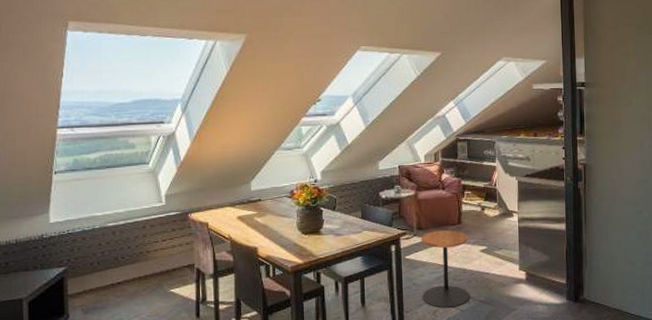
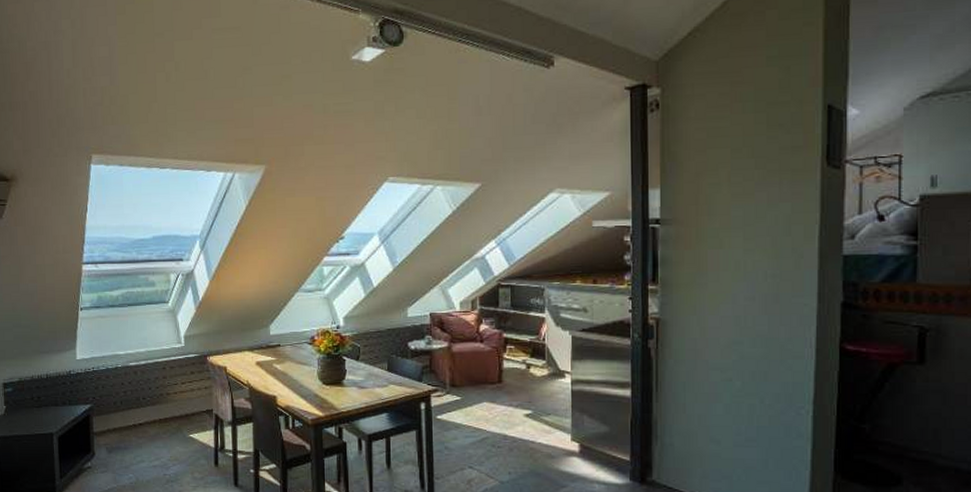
side table: present [420,230,469,308] -> none [454,389,510,478]

